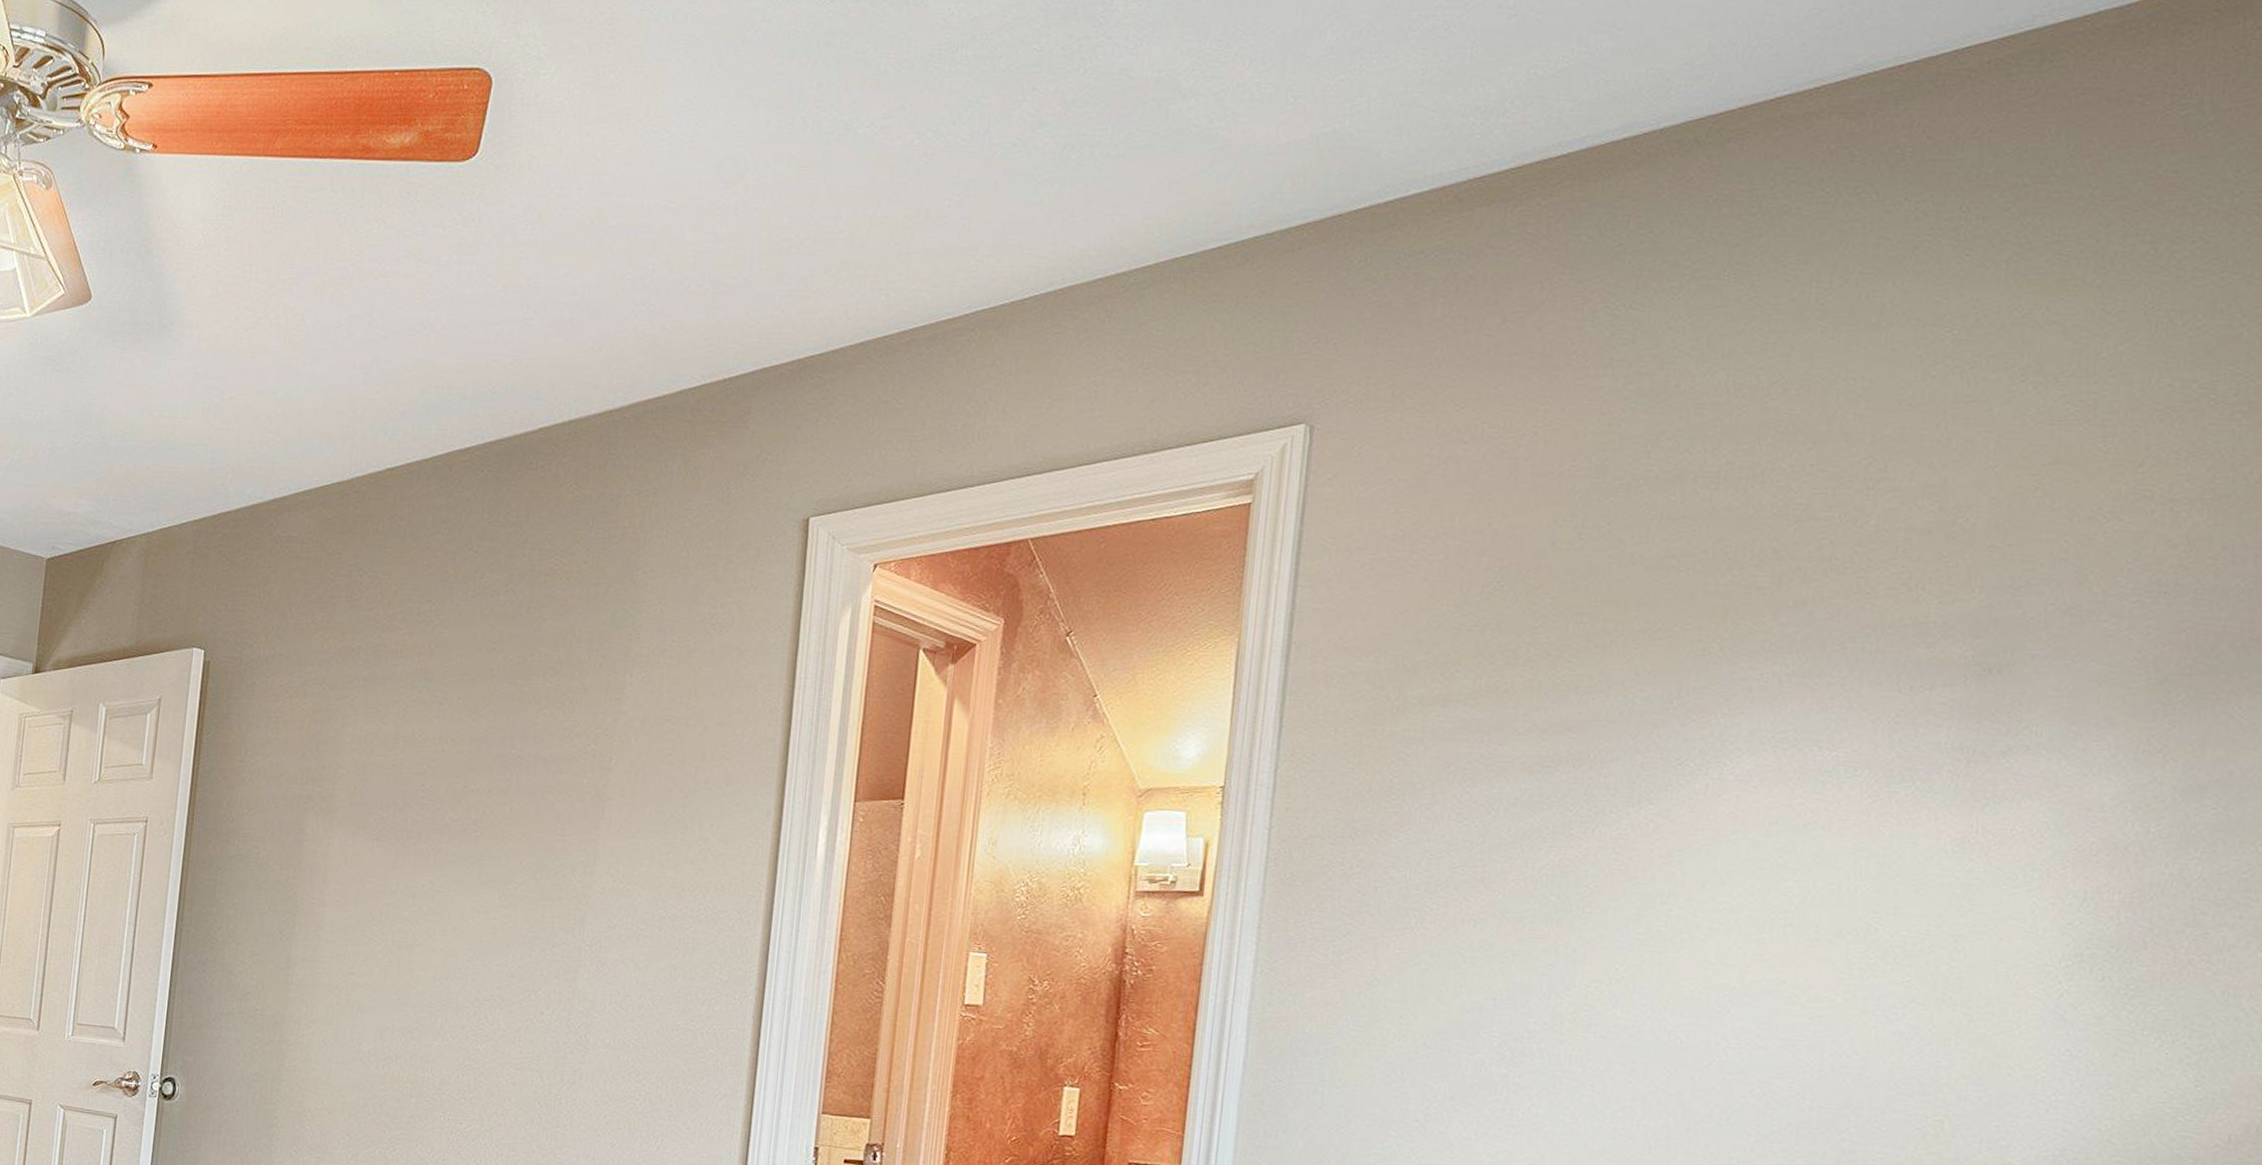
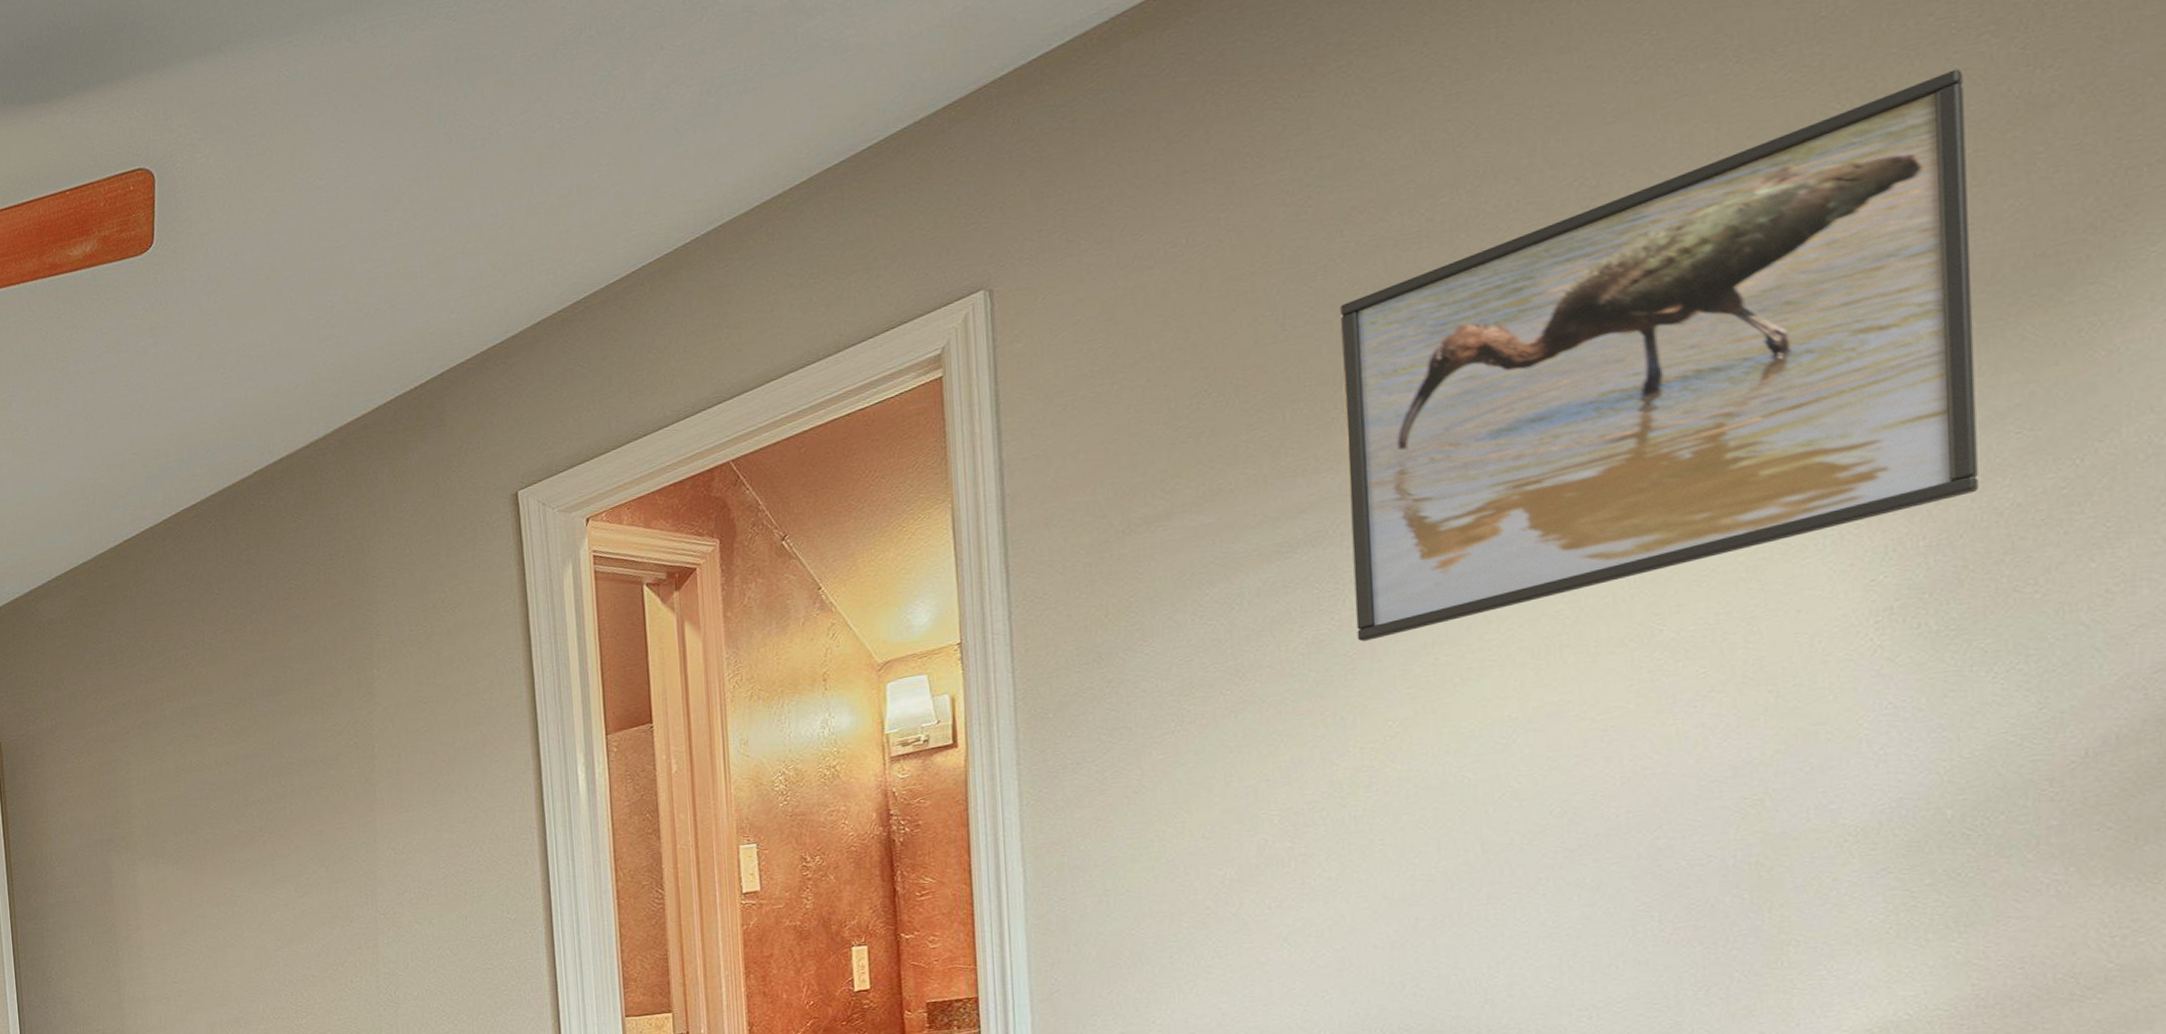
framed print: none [1600,440,2214,877] -> present [1339,68,1978,642]

